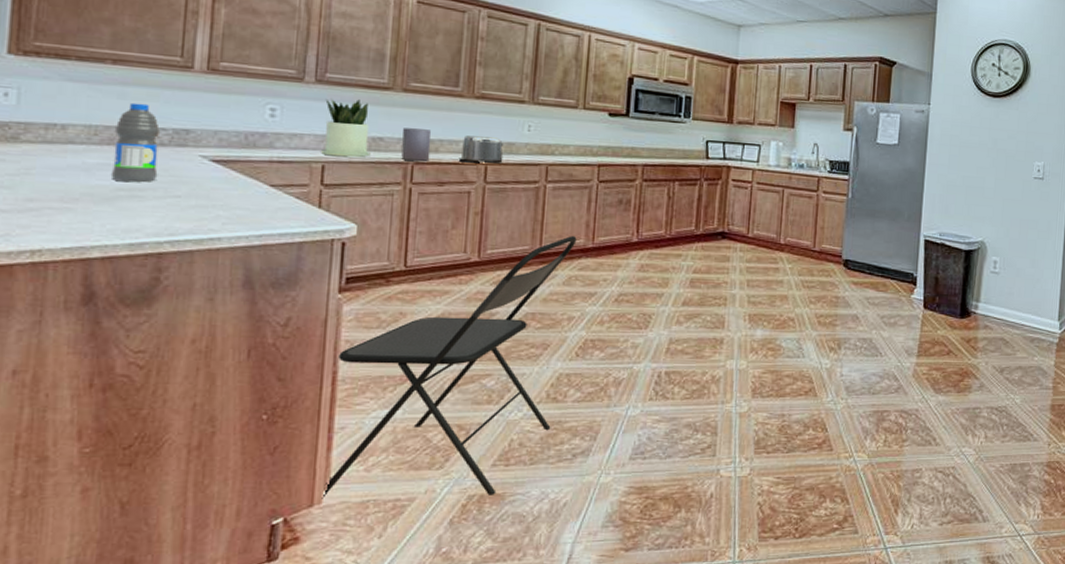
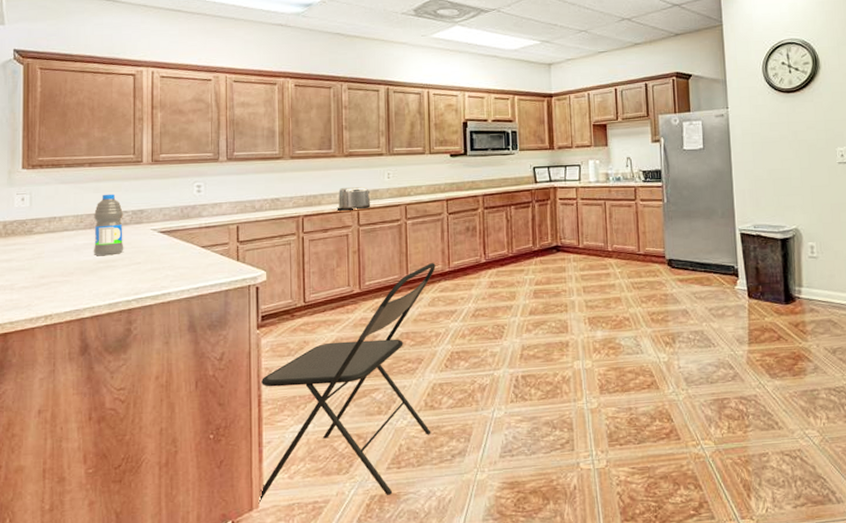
planter: present [320,99,372,158] -> none [234,170,272,218]
canister: present [401,128,432,162] -> none [293,187,315,215]

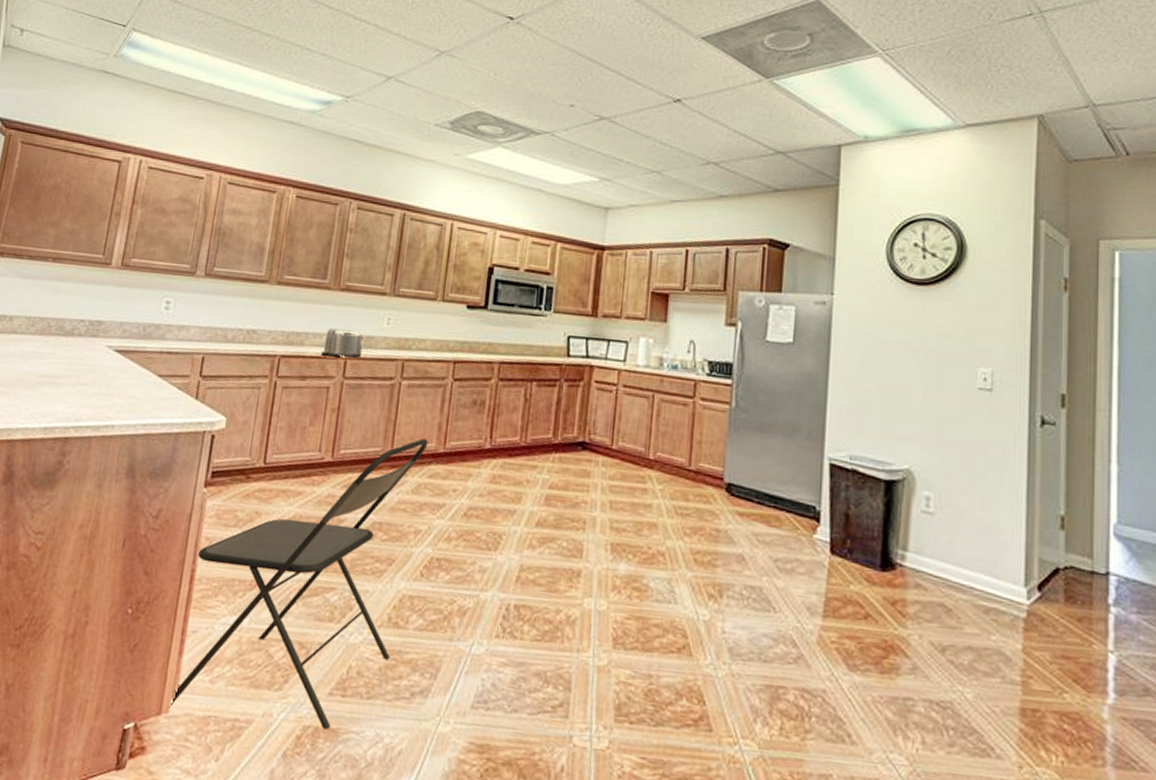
water bottle: present [93,194,124,257] -> none [38,296,80,371]

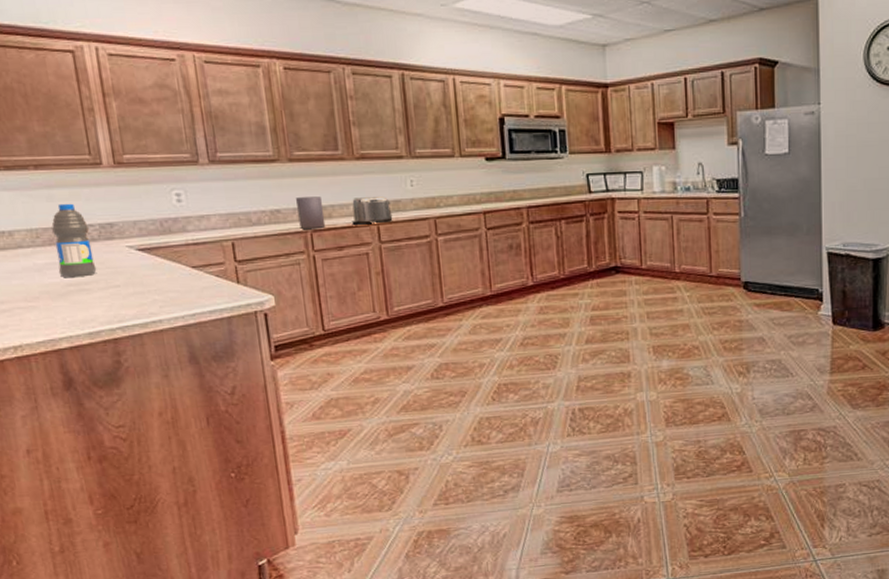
water bottle: none [38,296,80,371] -> present [51,203,97,278]
folding chair: present [169,439,428,729] -> none [283,286,481,542]
canister: none [270,320,298,355] -> present [296,196,326,230]

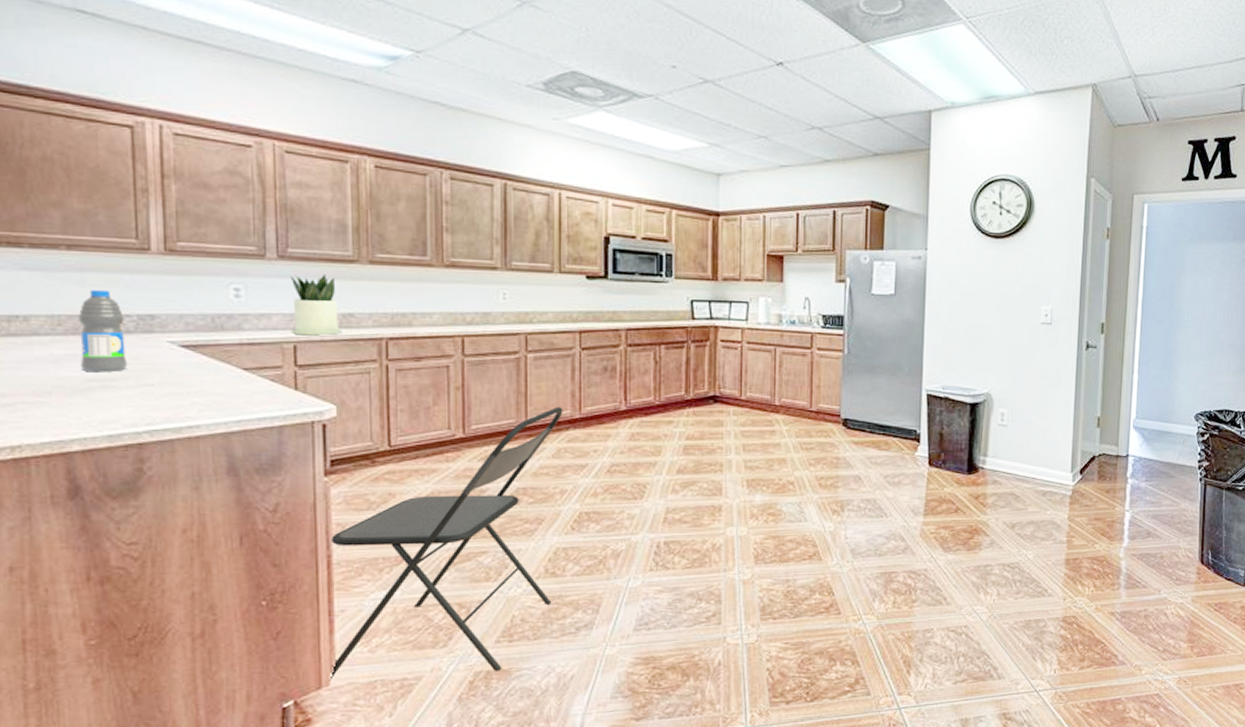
planter: none [221,175,274,233] -> present [290,274,344,336]
folding chair: none [283,286,481,542] -> present [329,407,563,681]
canister: present [296,196,326,230] -> none [374,302,404,337]
toaster: present [351,197,393,225] -> none [433,307,480,336]

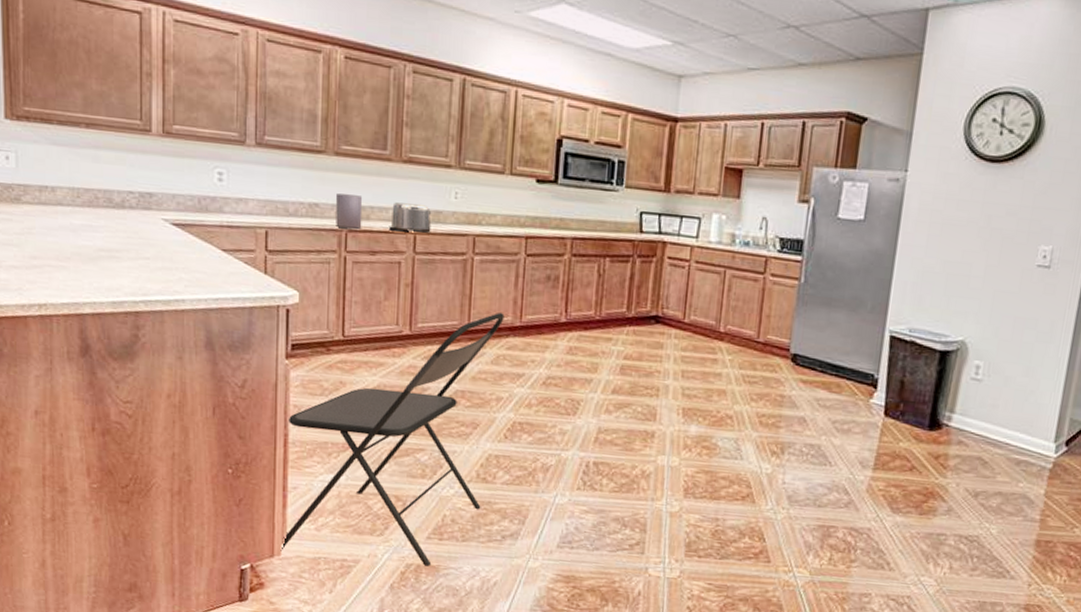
water bottle: present [77,289,128,373] -> none [92,166,130,245]
planter: present [290,274,344,336] -> none [263,162,309,224]
canister: none [374,302,404,337] -> present [336,193,363,230]
toaster: none [433,307,480,336] -> present [388,202,432,233]

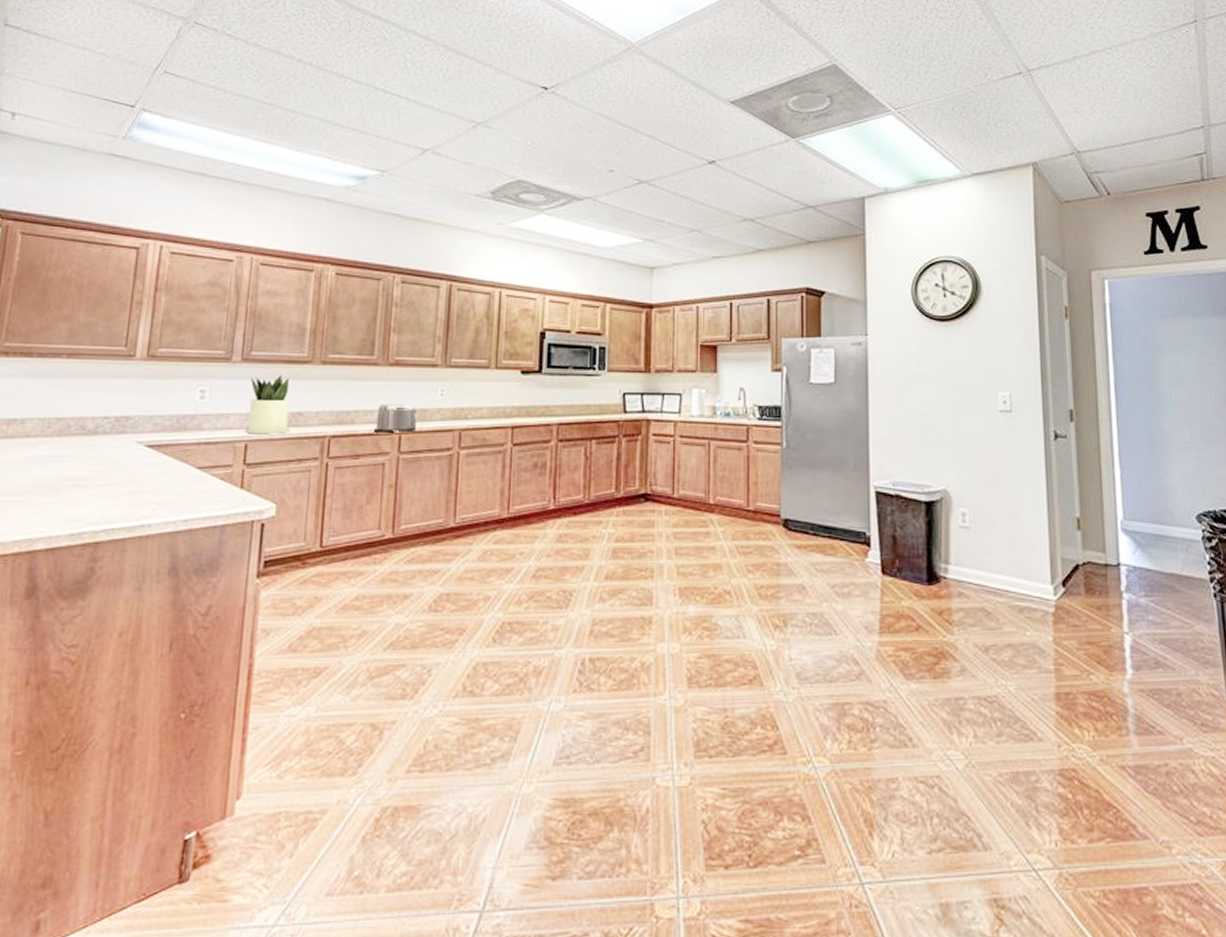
planter: none [263,162,309,224] -> present [243,375,292,435]
folding chair: present [280,313,505,566] -> none [234,506,492,810]
canister: present [336,193,363,230] -> none [319,401,348,435]

